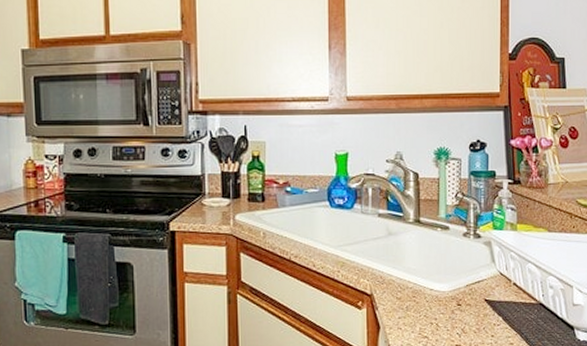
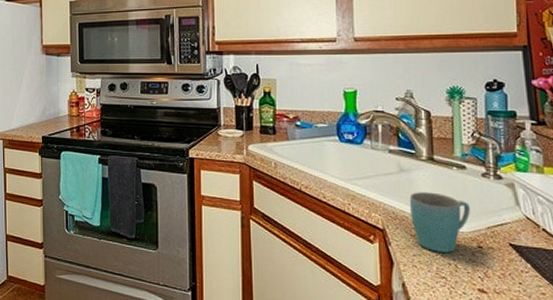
mug: none [396,254,451,313] -> present [409,192,470,253]

